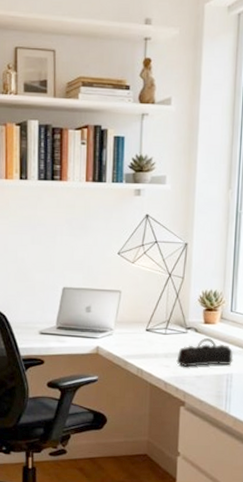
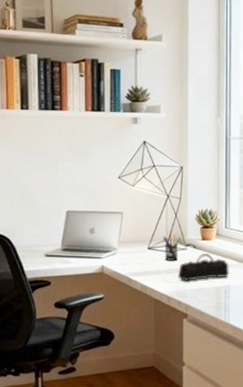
pen holder: none [162,315,182,344] -> present [162,233,181,261]

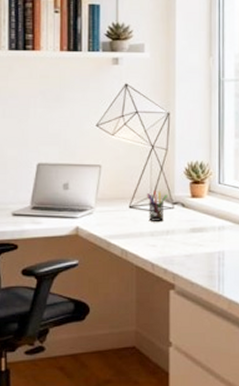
pencil case: present [178,254,230,281] -> none [163,213,224,245]

